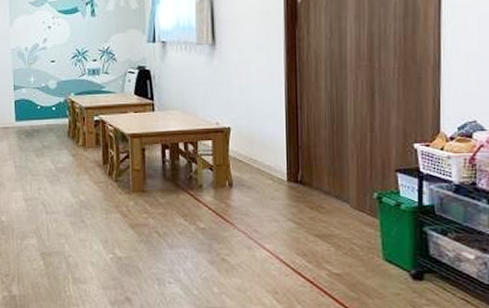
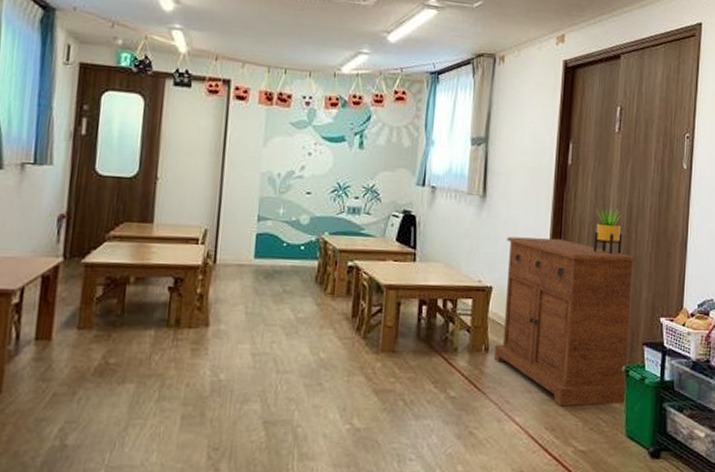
sideboard: none [239,76,381,234] -> present [494,236,636,407]
potted plant: none [332,39,364,87] -> present [593,208,623,255]

